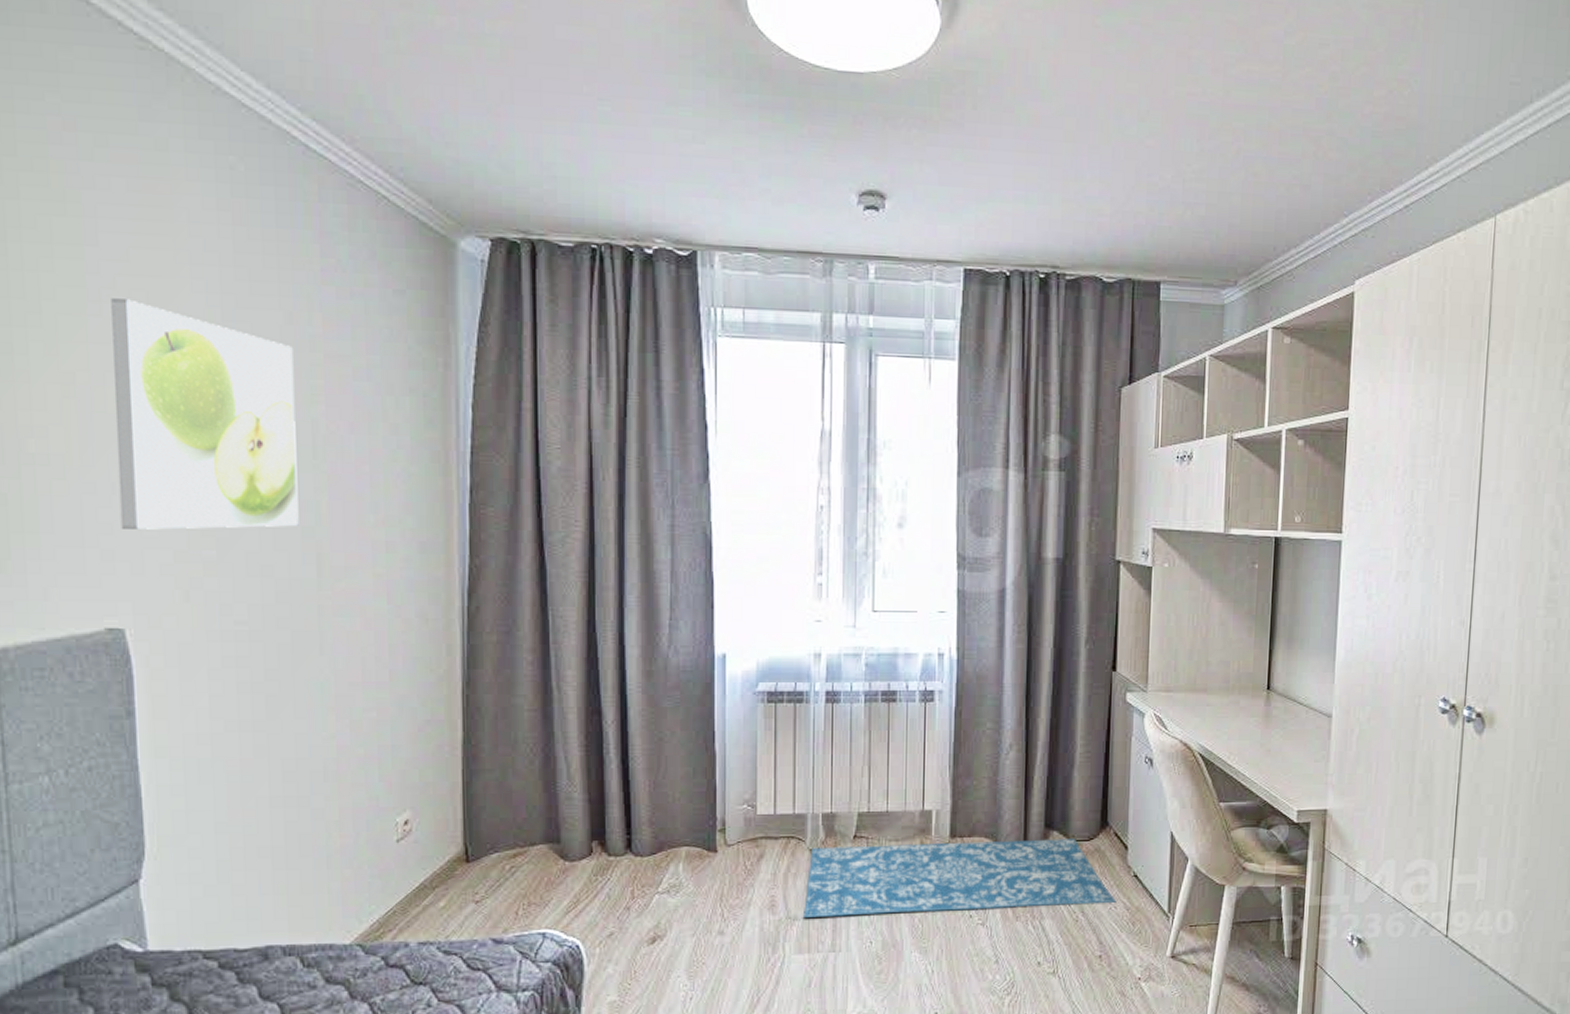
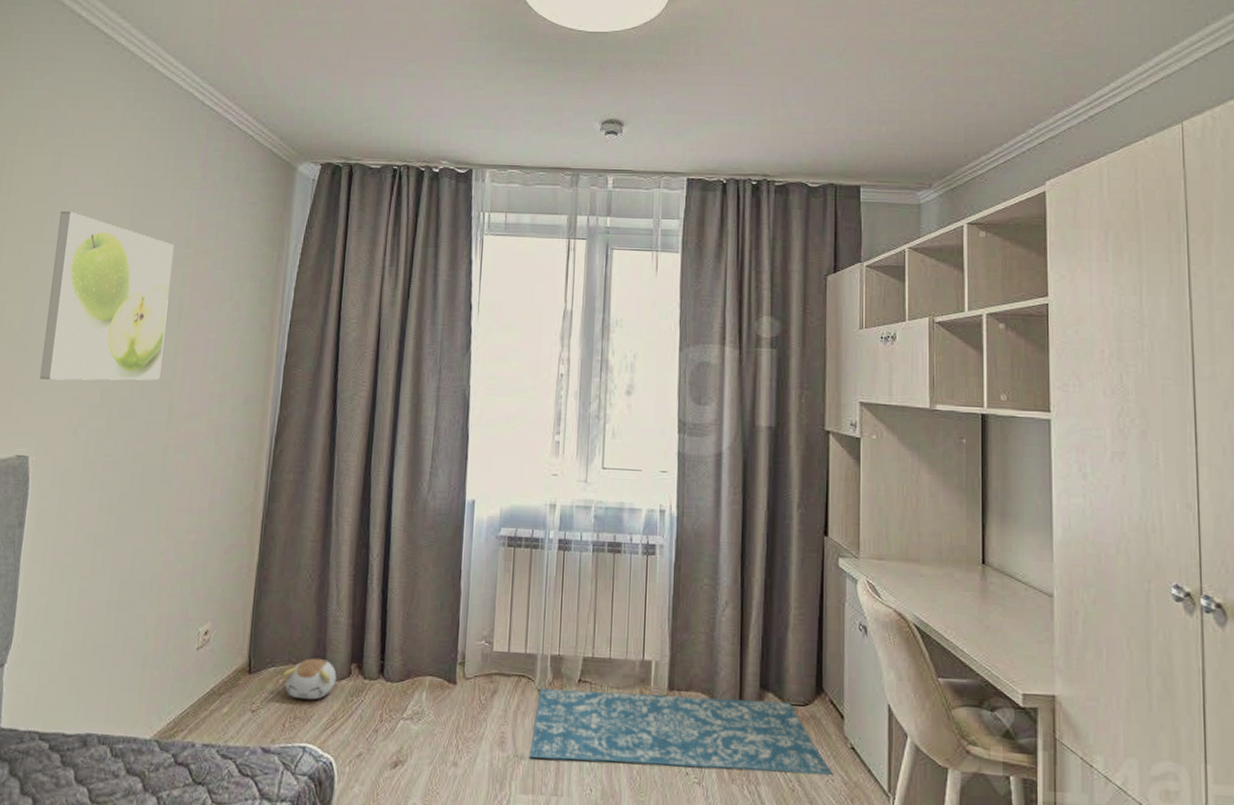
plush toy: none [509,838,575,884] -> present [282,658,337,700]

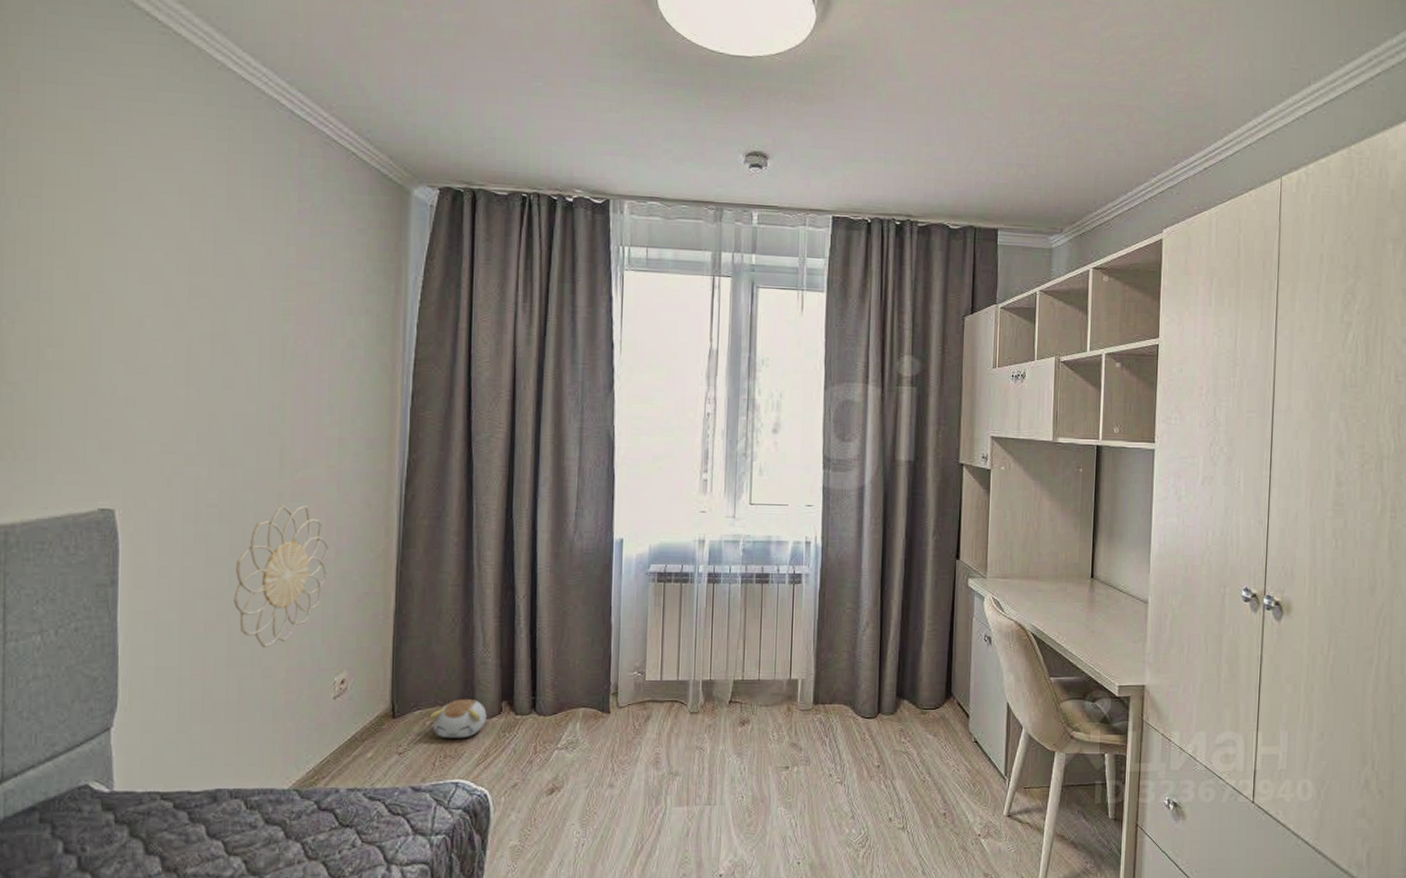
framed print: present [39,211,174,381] -> none [118,233,271,426]
decorative wall piece: none [118,456,204,595] -> present [234,505,329,648]
rug: present [530,688,834,776] -> none [684,707,959,775]

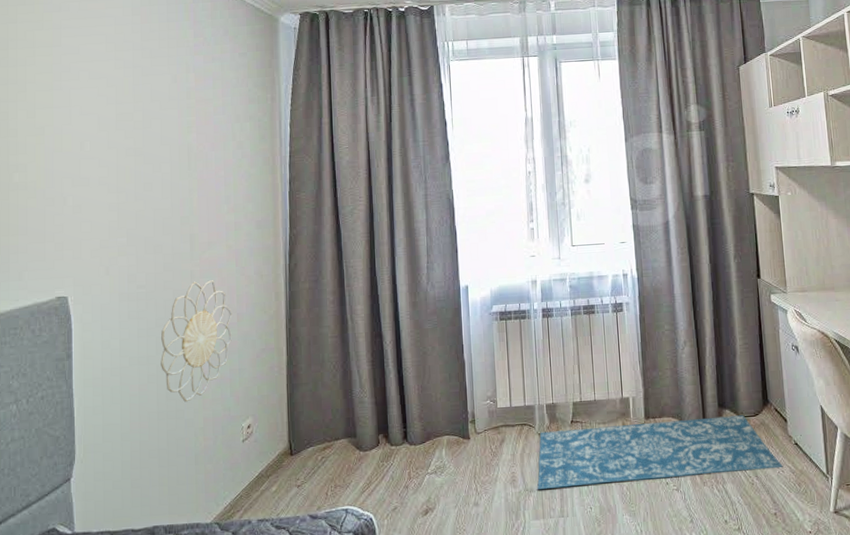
plush toy: present [429,698,487,738] -> none [320,434,367,470]
rug: none [684,707,959,775] -> present [537,415,783,490]

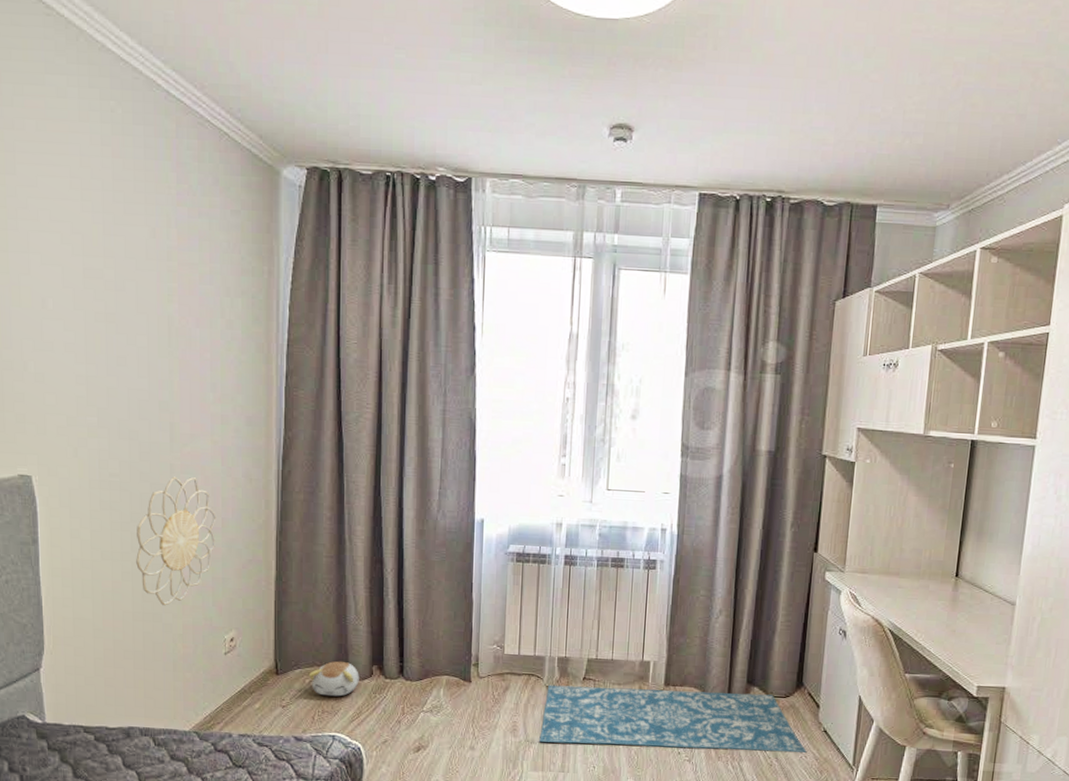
plush toy: none [320,434,367,470] -> present [308,661,359,697]

